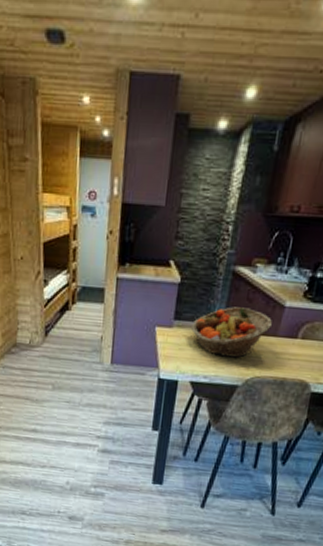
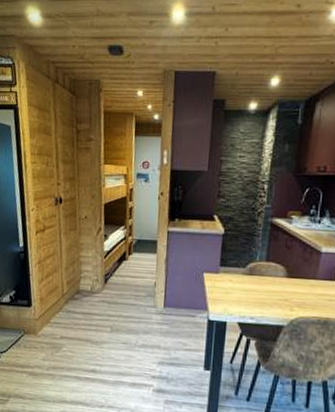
fruit basket: present [191,306,272,358] -> none [236,253,311,300]

